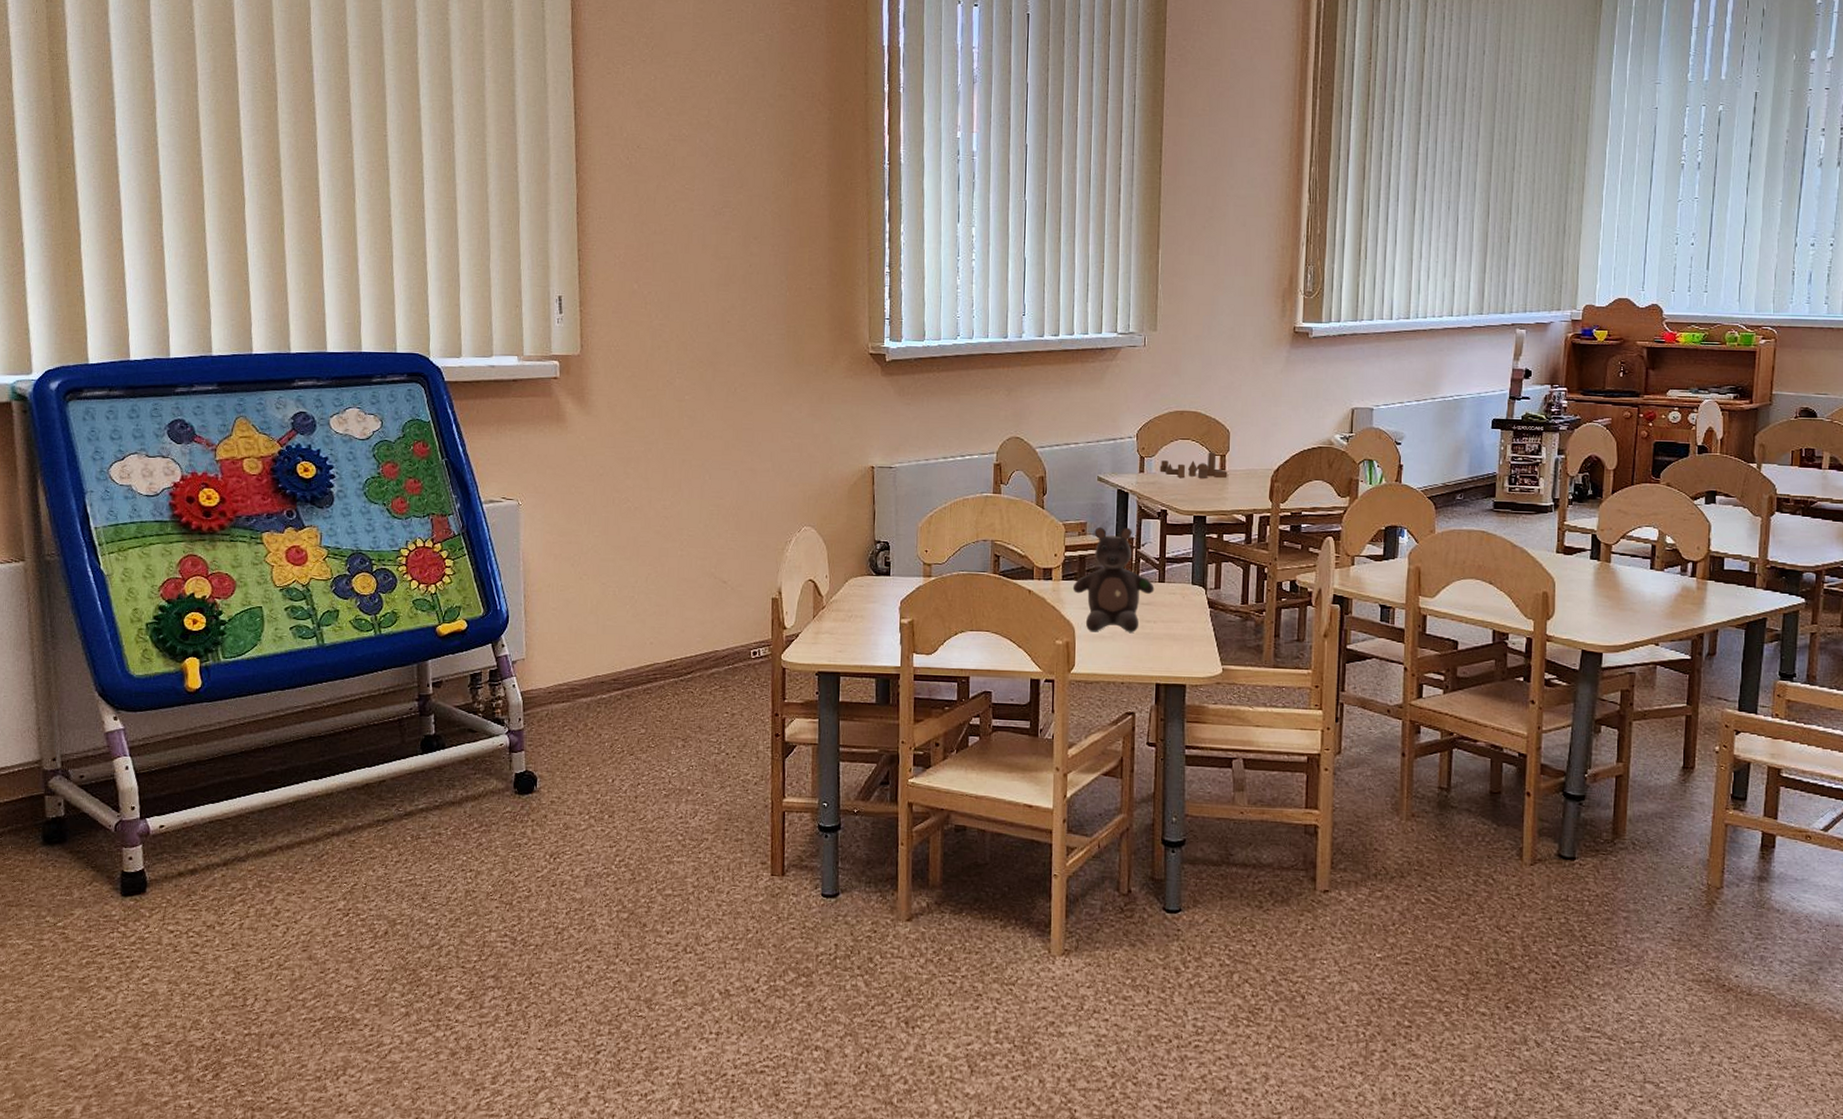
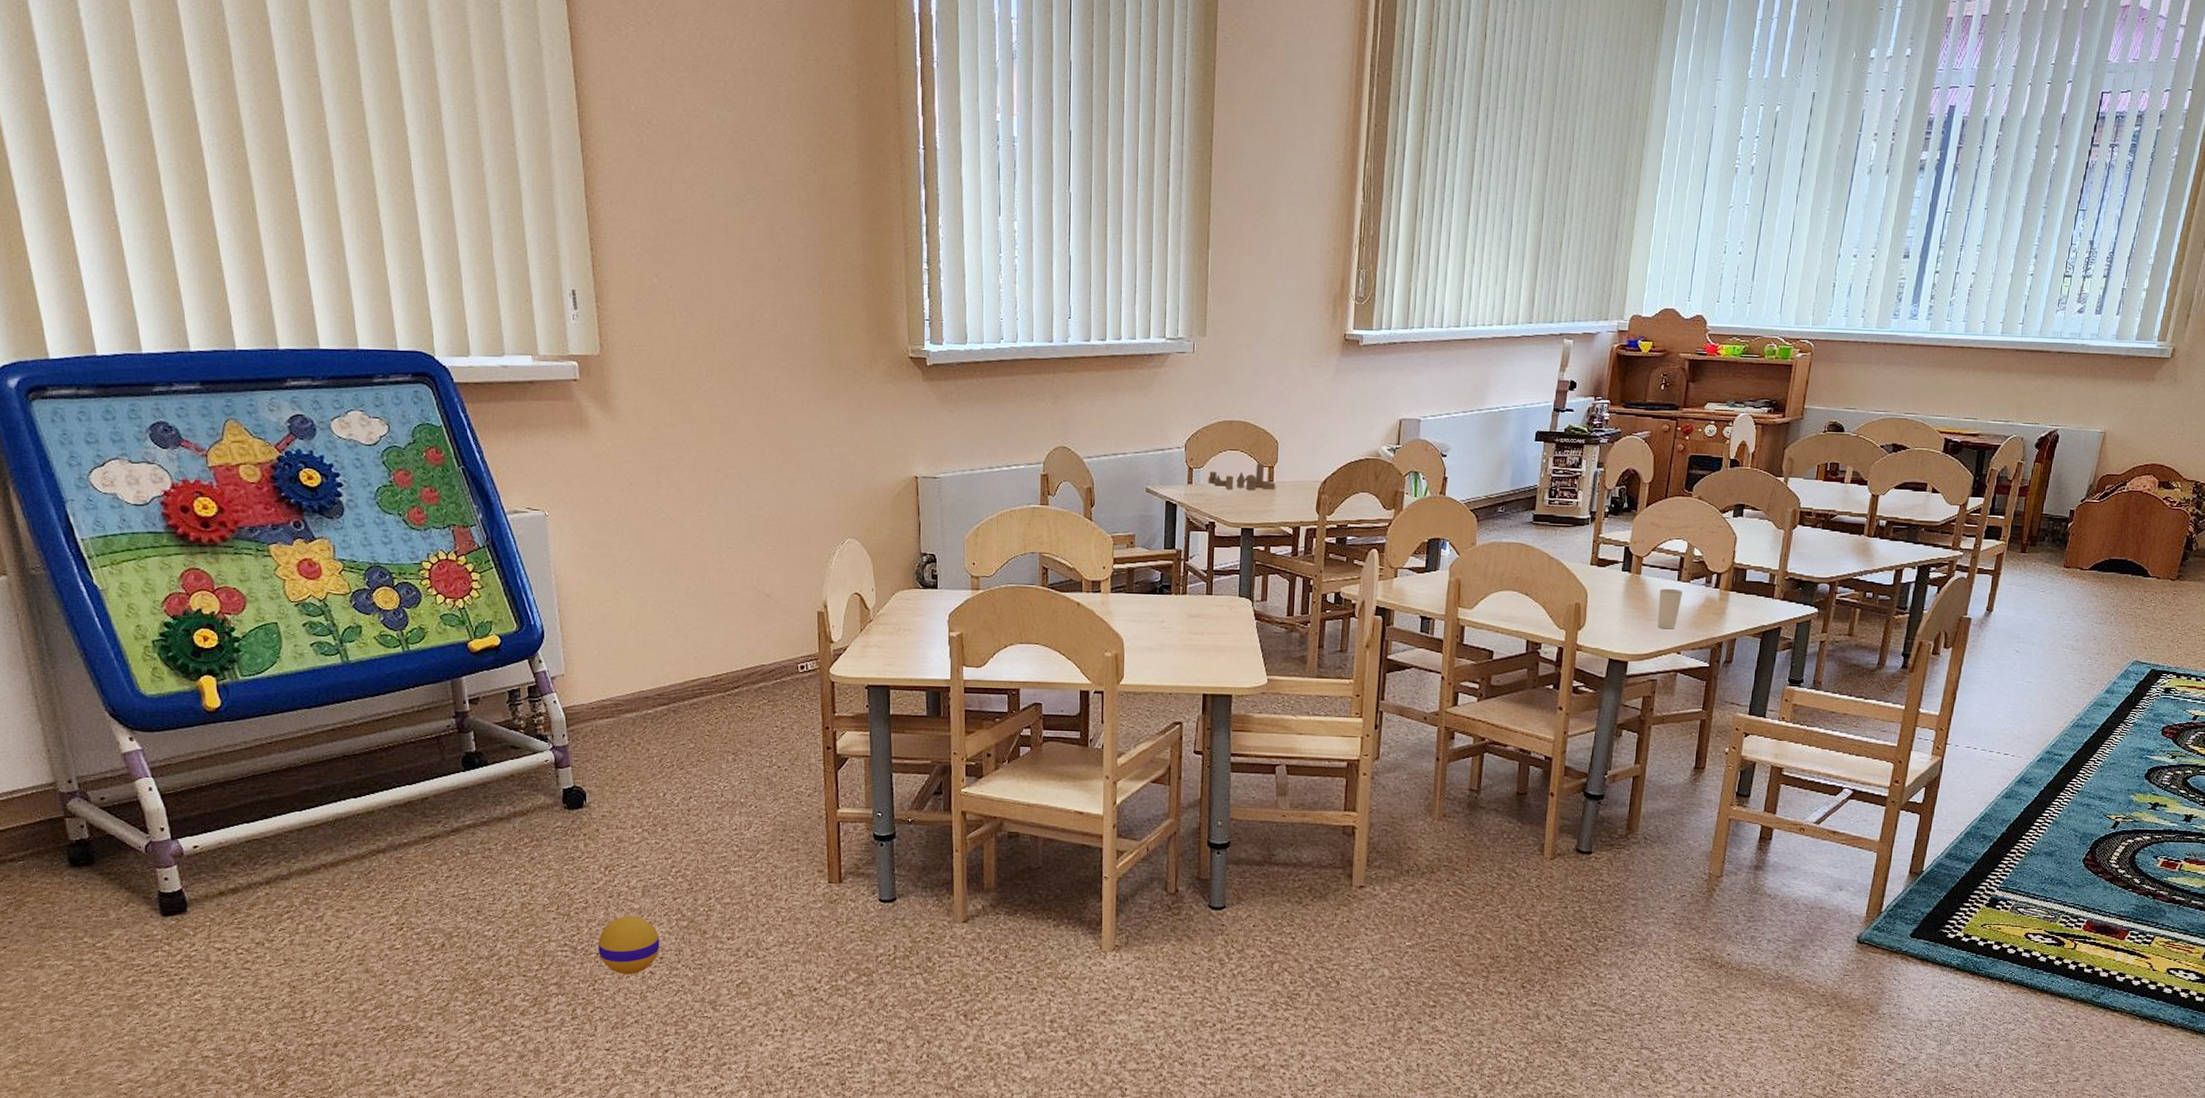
toy ball: none [537,905,599,969] -> present [598,915,660,975]
stuffed animal: present [1072,527,1155,632] -> none [1121,539,1202,644]
cup: none [1631,577,1656,620] -> present [1658,588,1683,629]

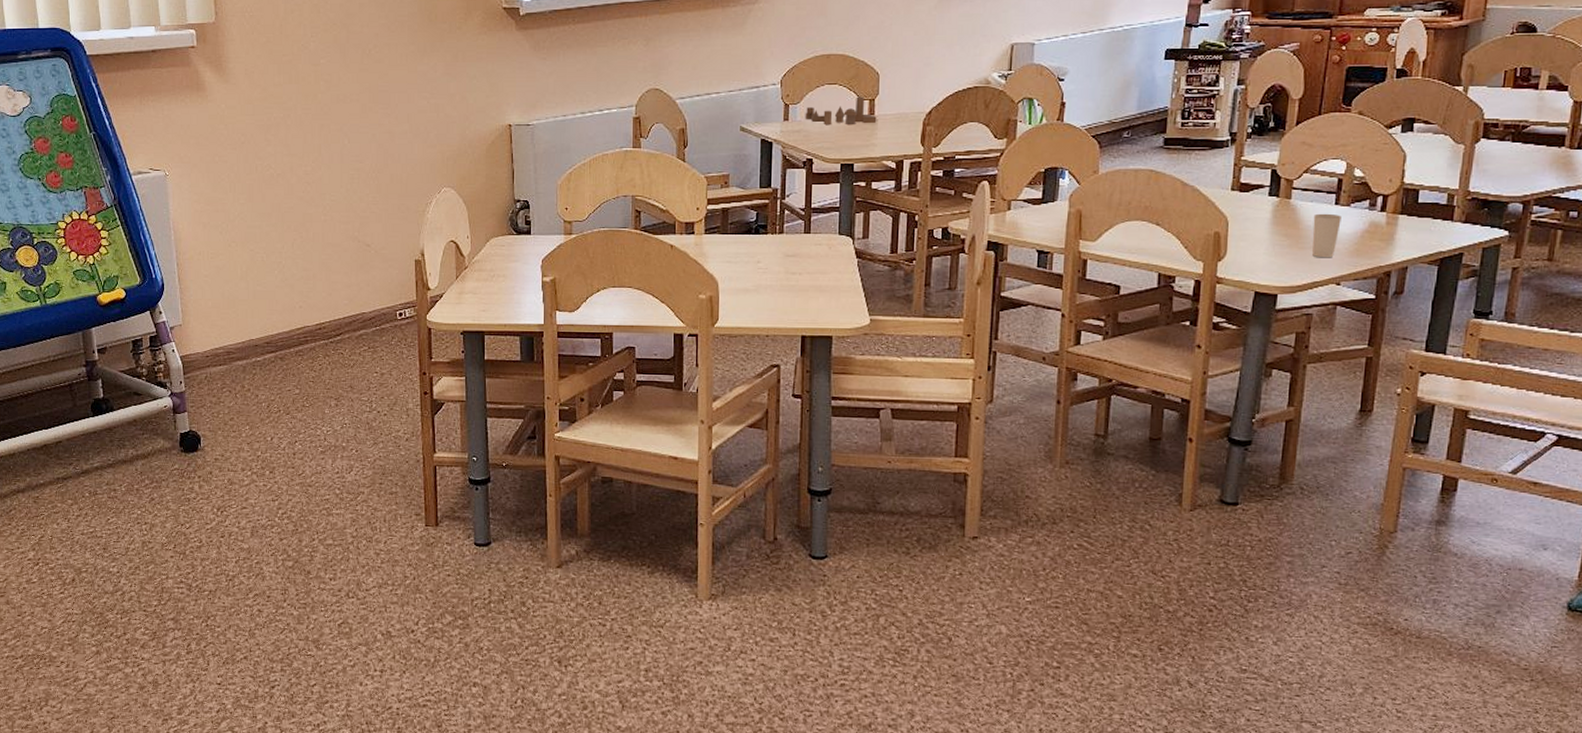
toy ball: present [598,915,660,975] -> none [211,555,267,612]

